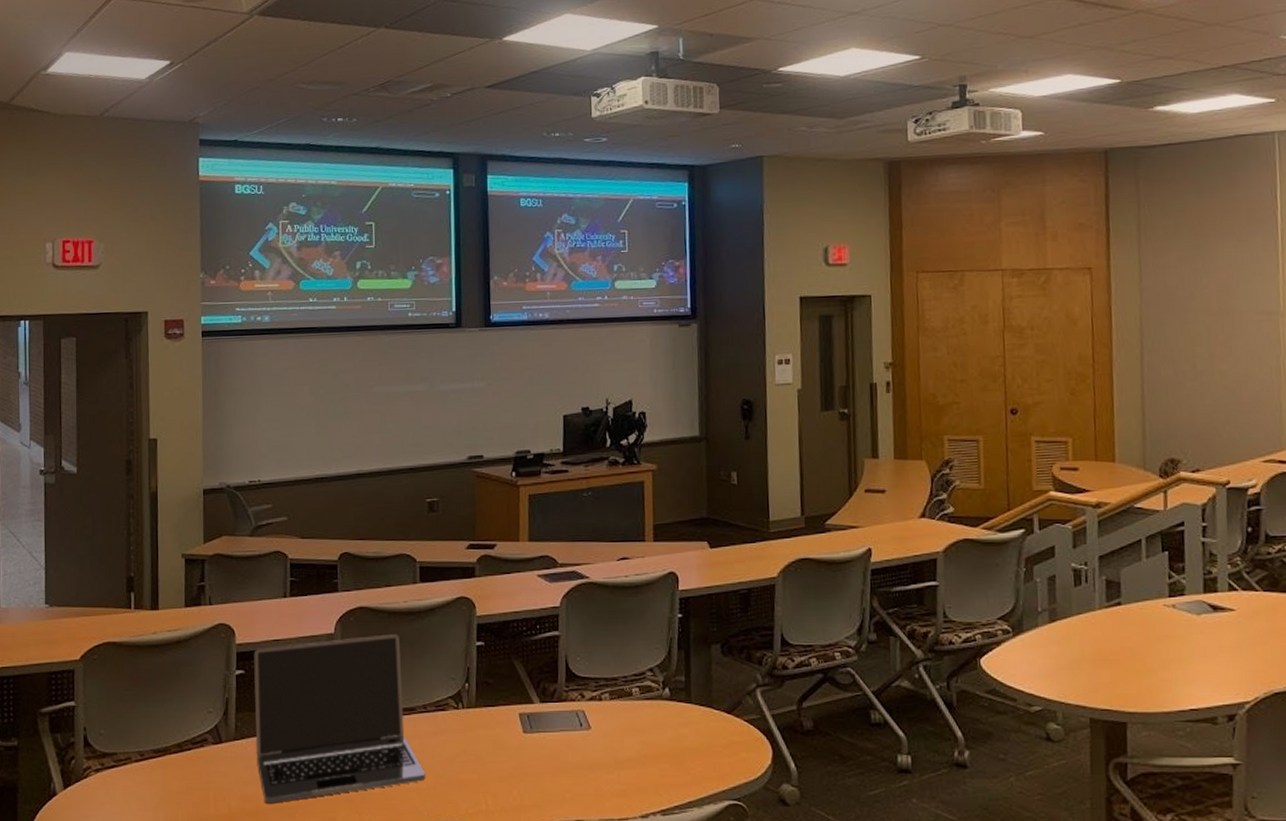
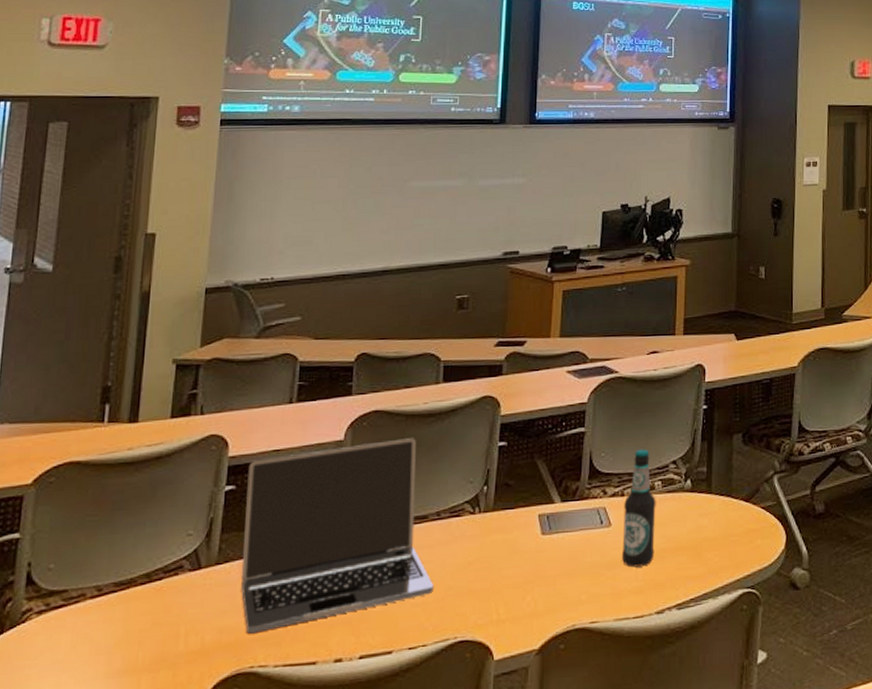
bottle: none [602,655,636,771] -> present [622,449,656,568]

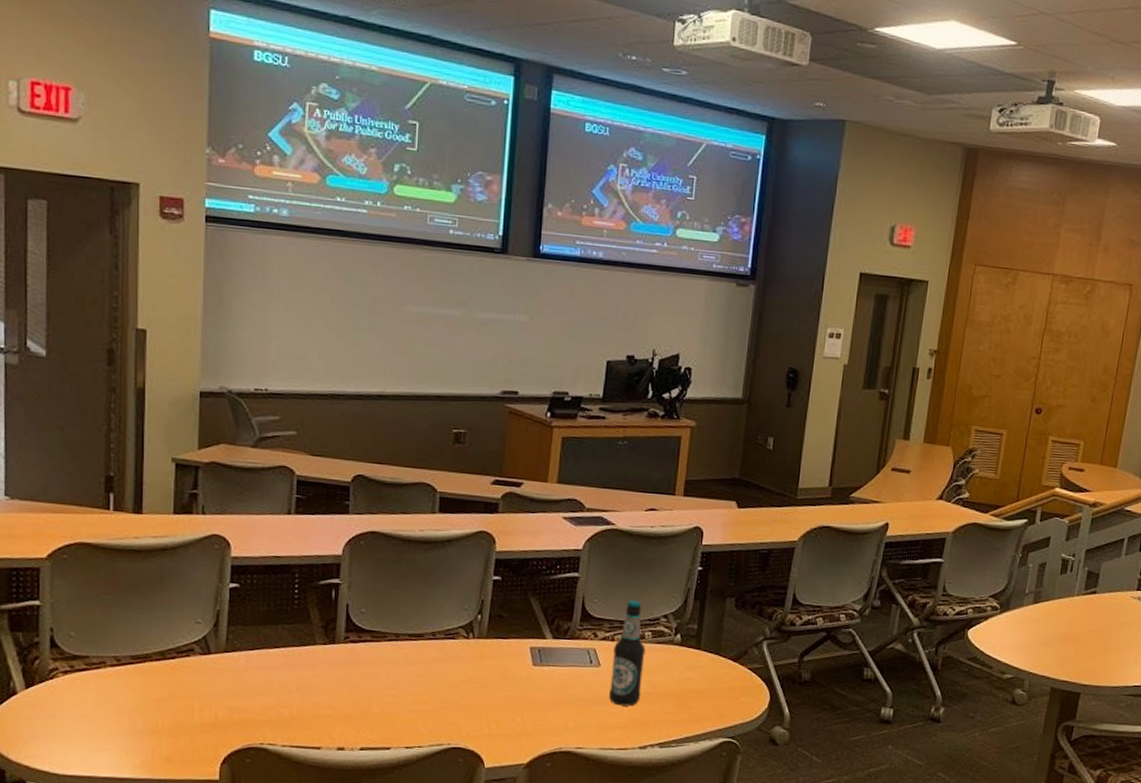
laptop: present [241,438,434,634] -> none [248,561,429,716]

